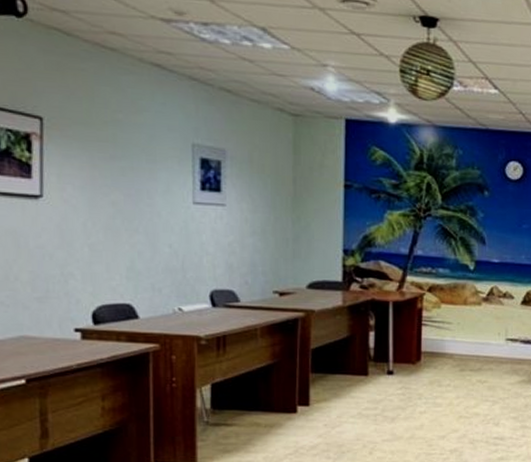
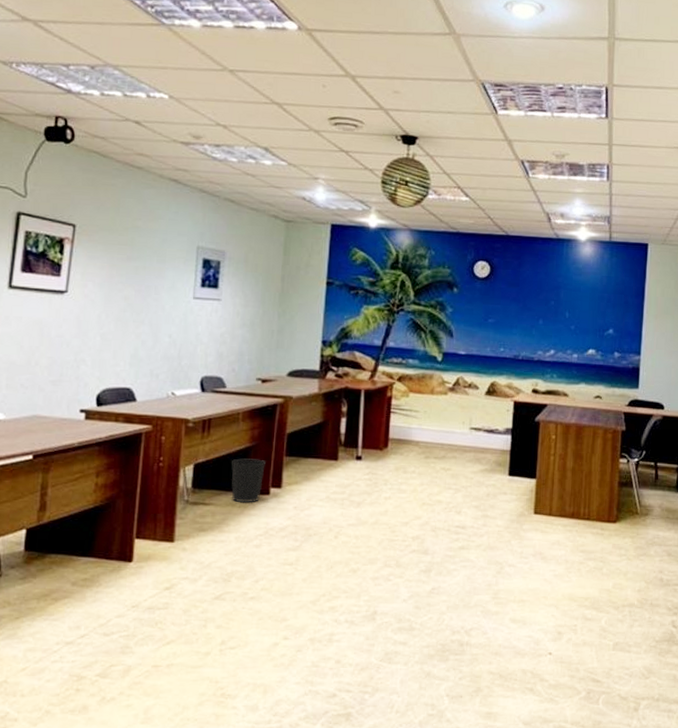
wastebasket: none [253,376,290,422] -> present [231,458,265,503]

